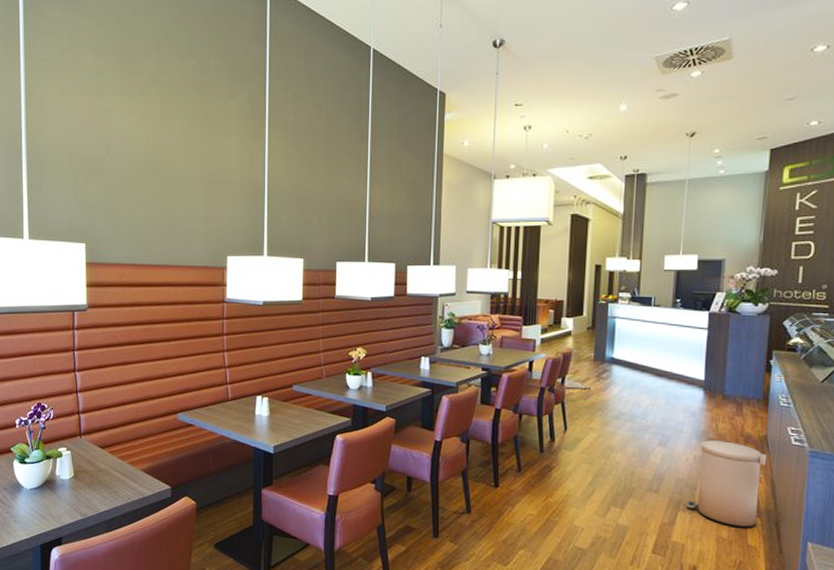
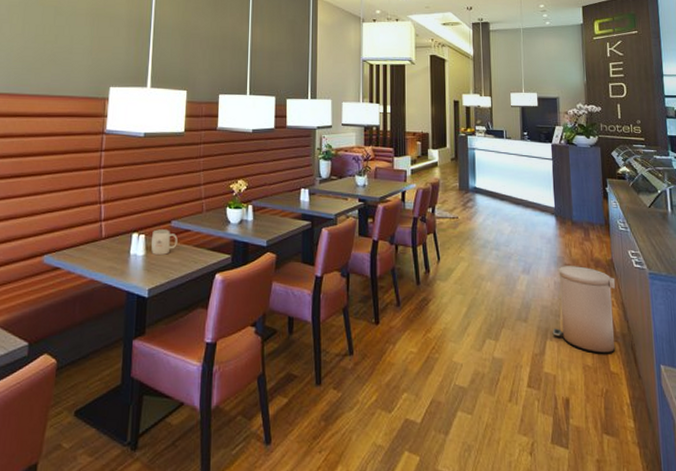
mug: none [274,393,299,417] -> present [151,229,178,256]

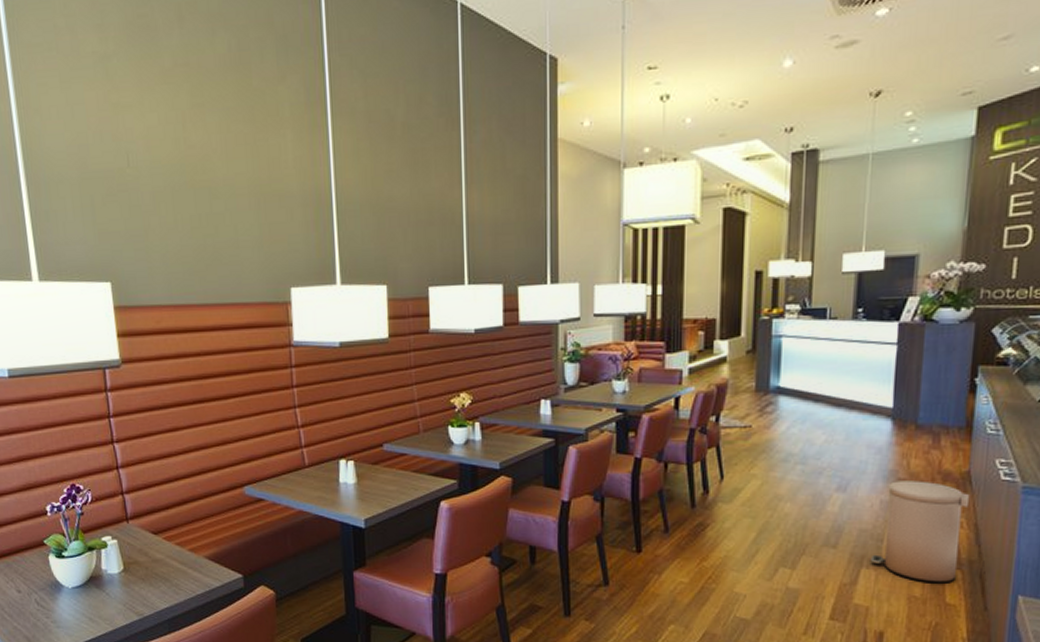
mug: present [151,229,178,256] -> none [361,454,393,484]

